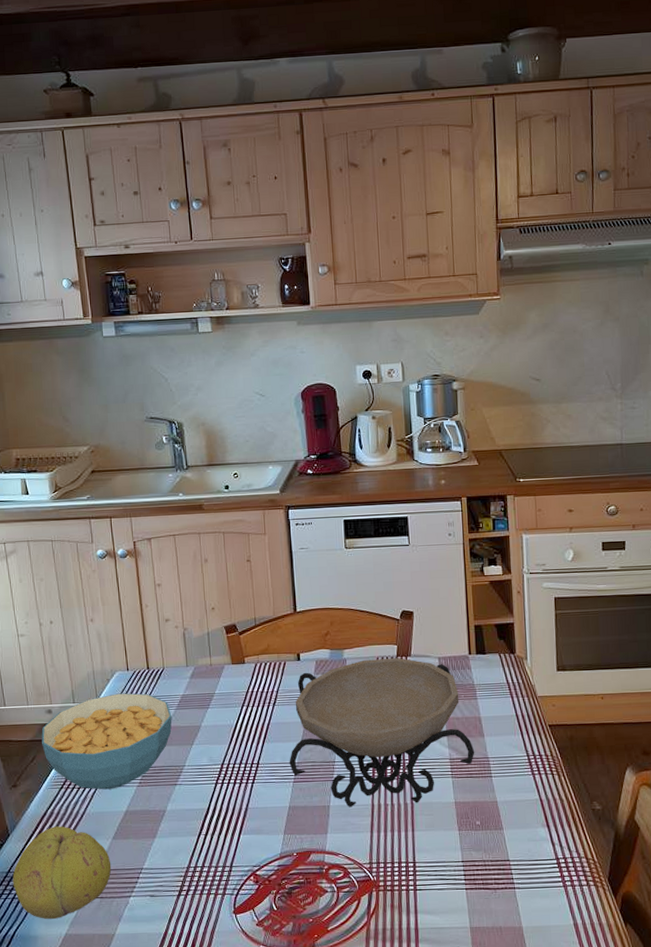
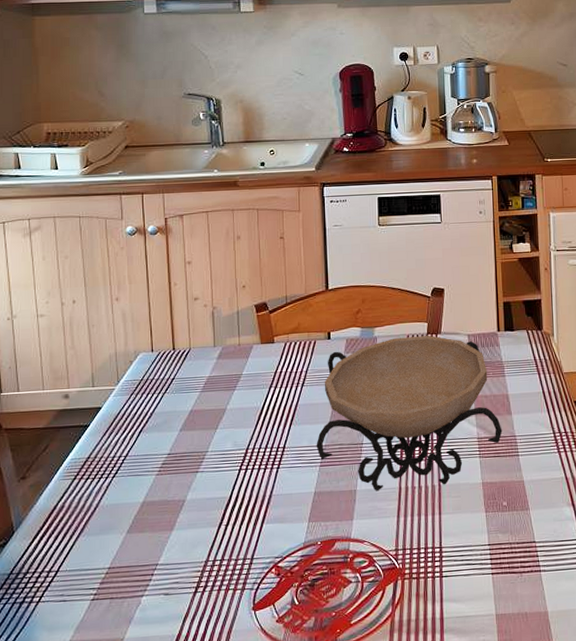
fruit: present [12,826,112,919] -> none [15,520,124,625]
cereal bowl: present [41,693,172,790] -> none [56,375,197,480]

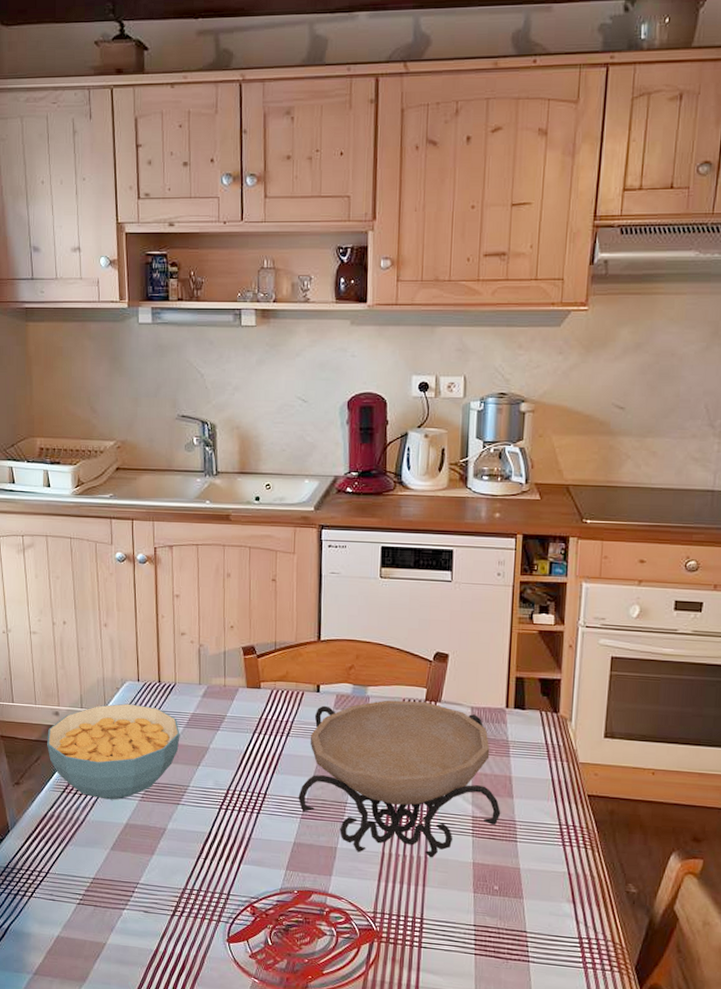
cereal bowl: none [56,375,197,480] -> present [47,703,180,800]

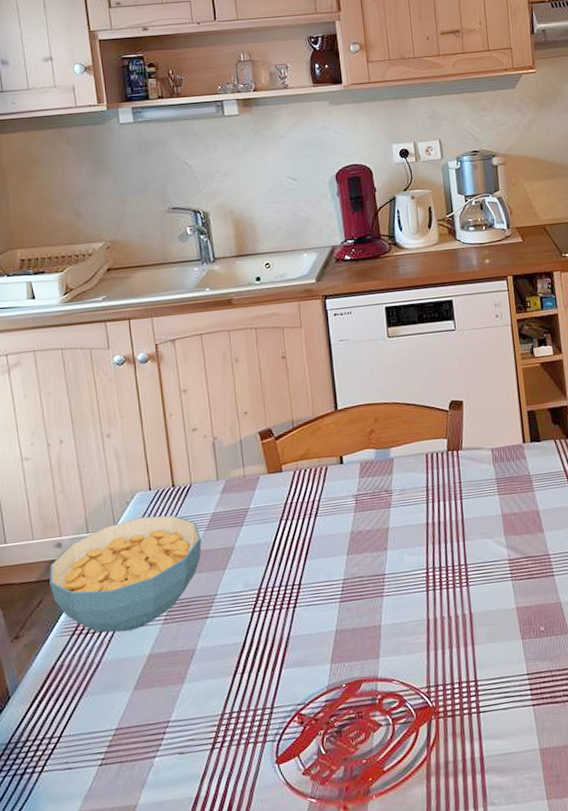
decorative bowl: present [298,700,501,858] -> none [334,452,535,625]

